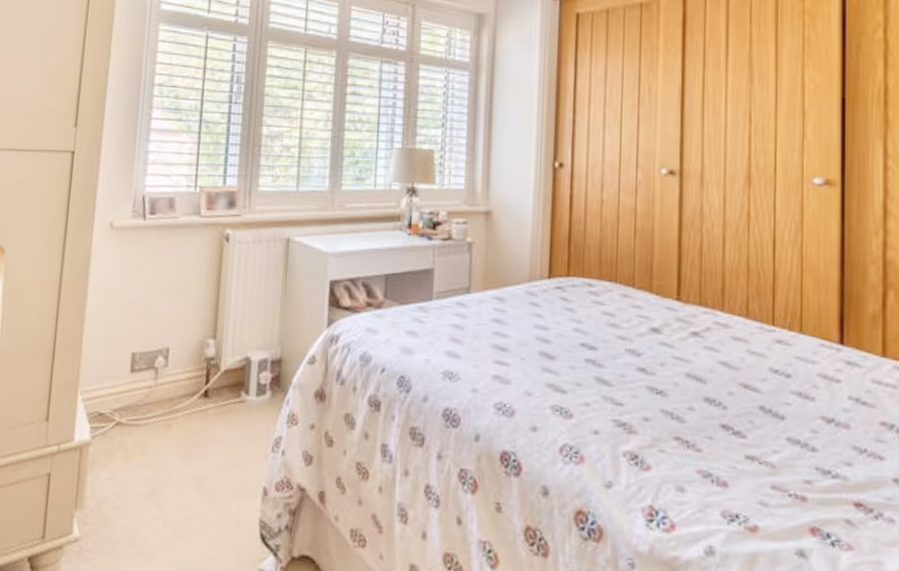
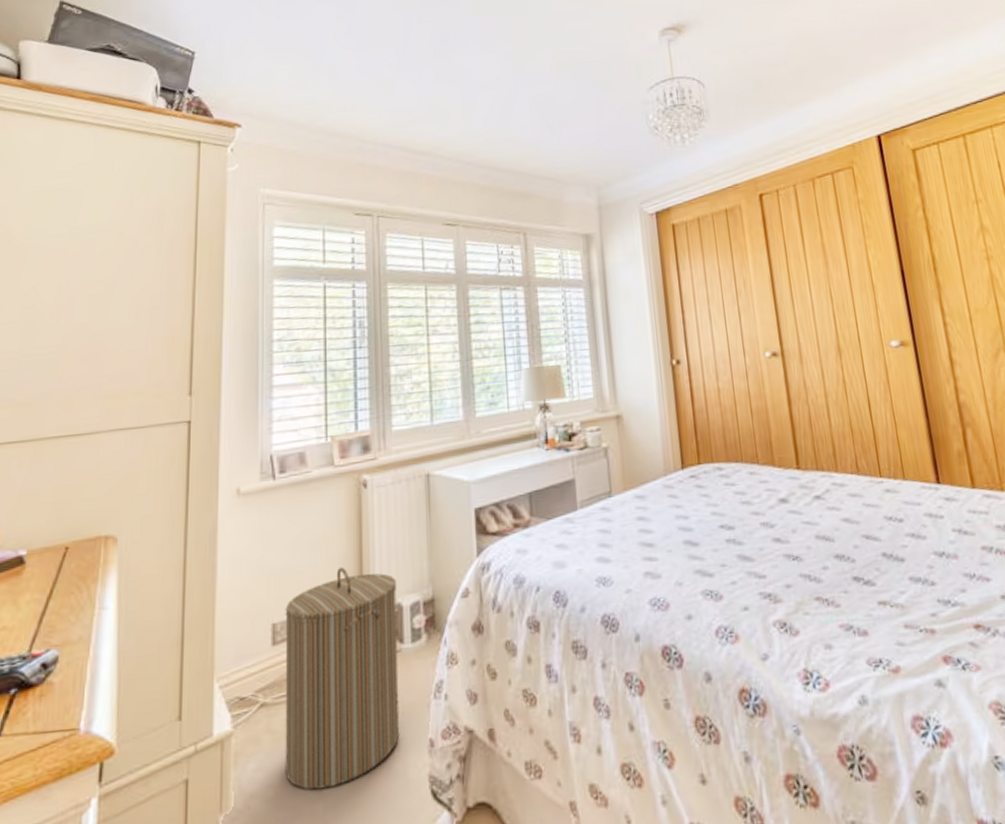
laundry hamper: none [132,312,249,510] -> present [285,566,400,790]

